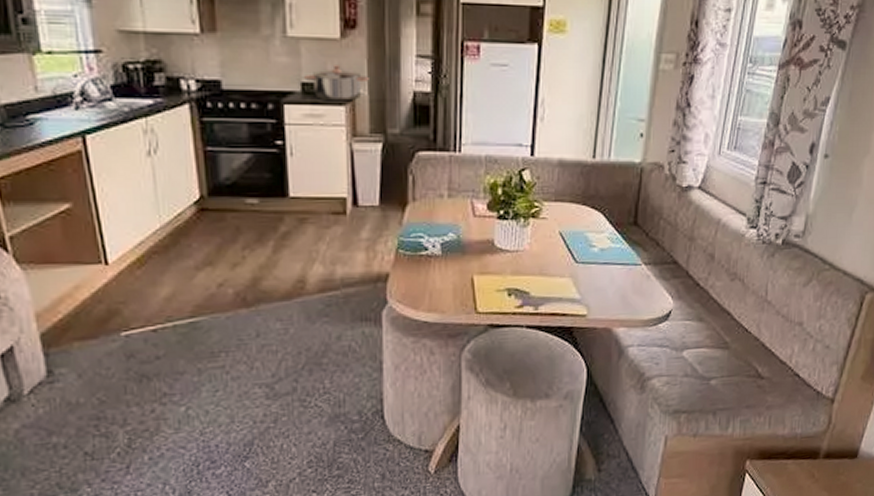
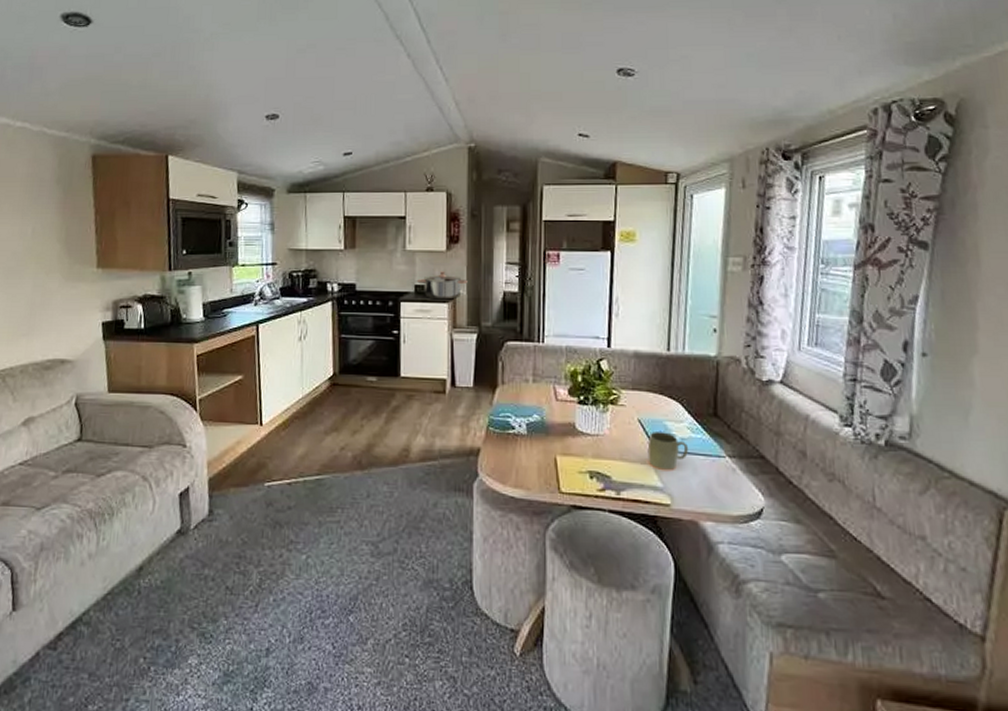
mug: none [567,244,607,283] -> present [647,432,688,471]

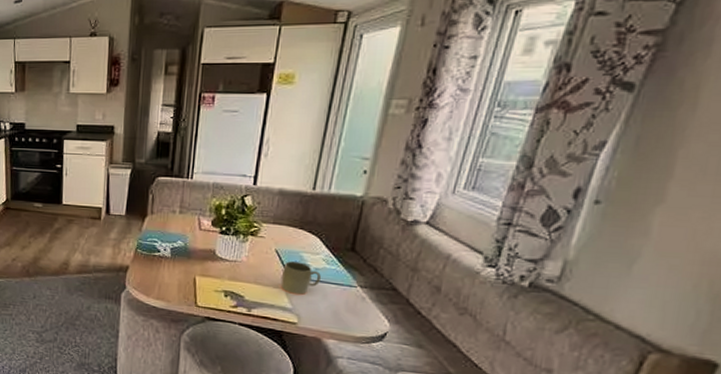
cooking pot: present [417,271,468,300] -> none [79,112,125,139]

